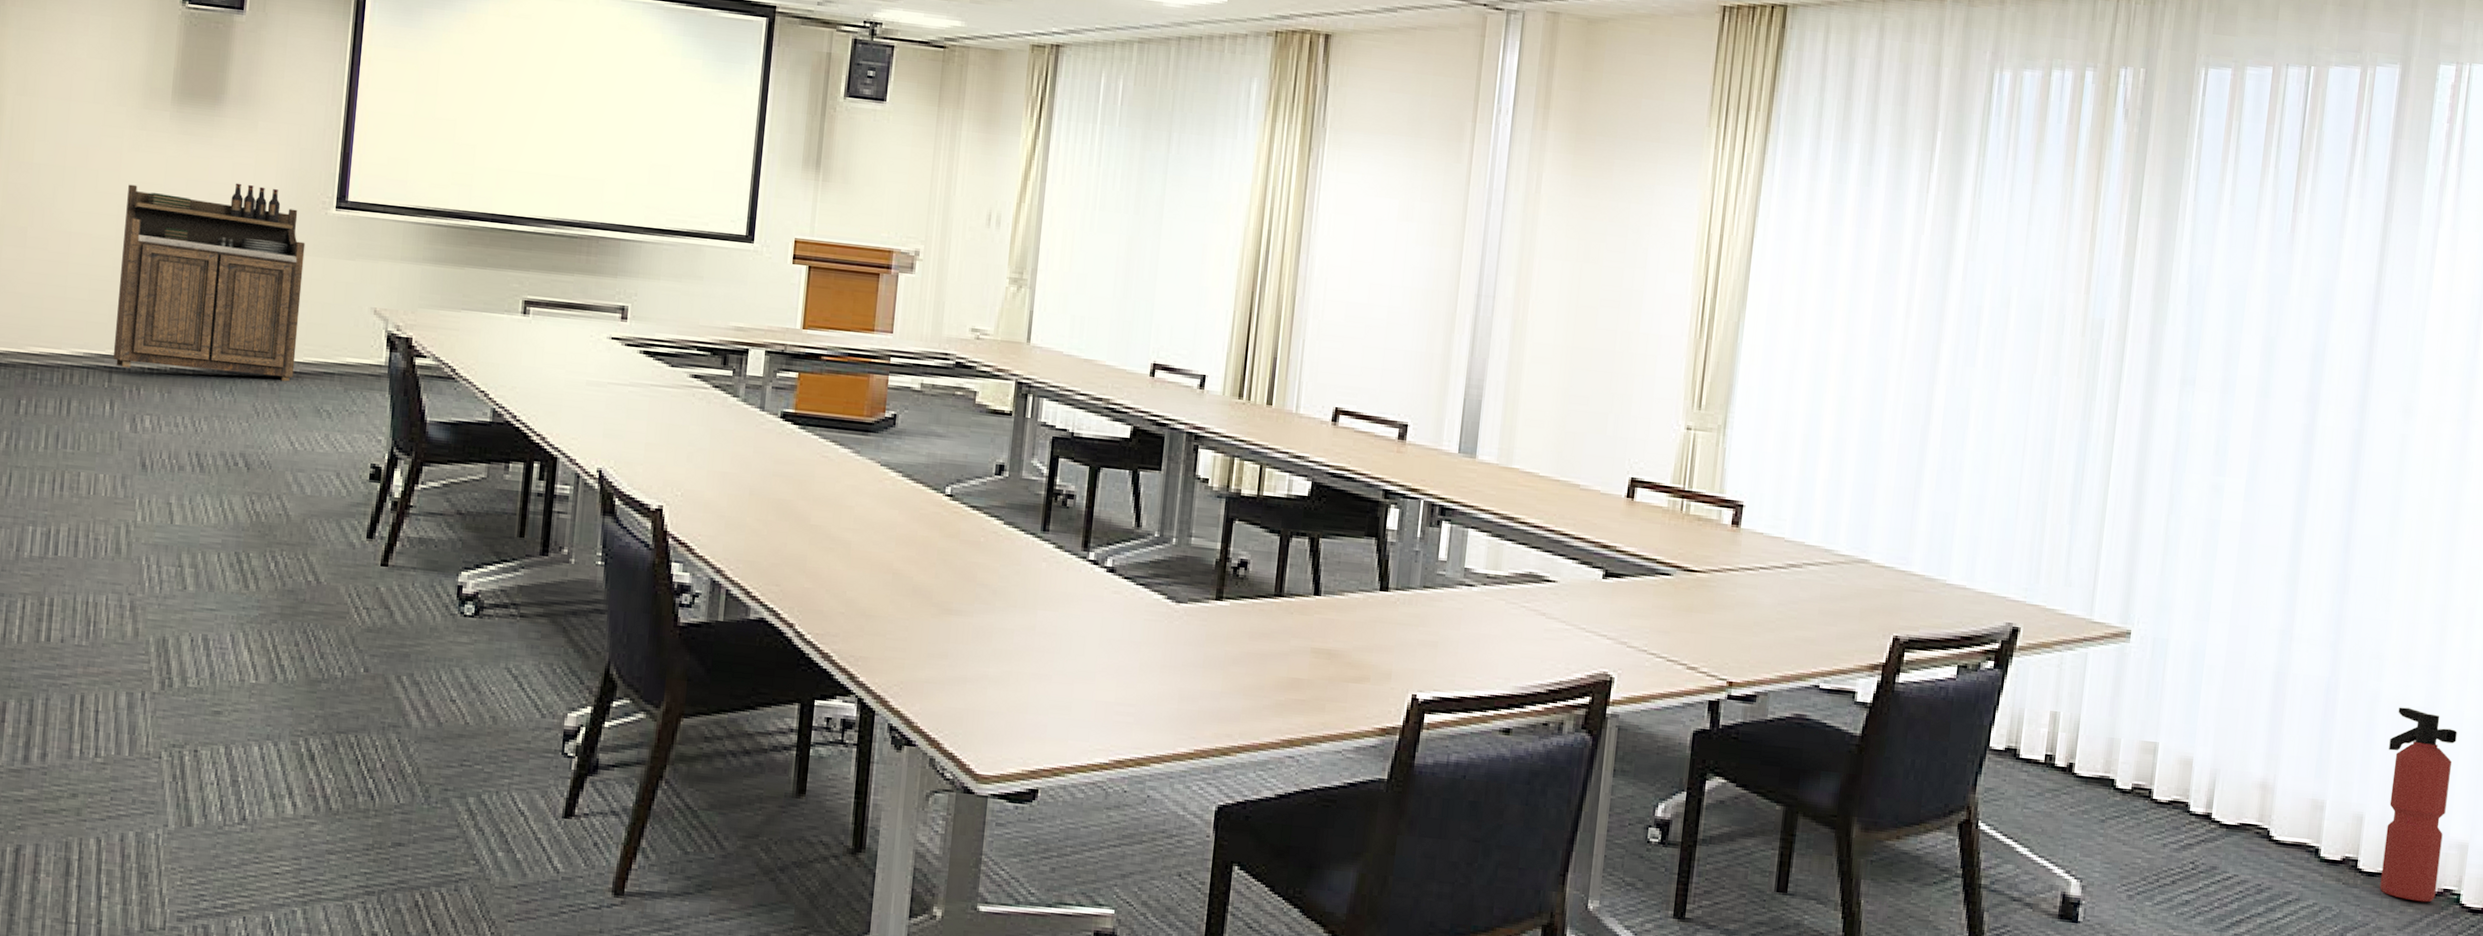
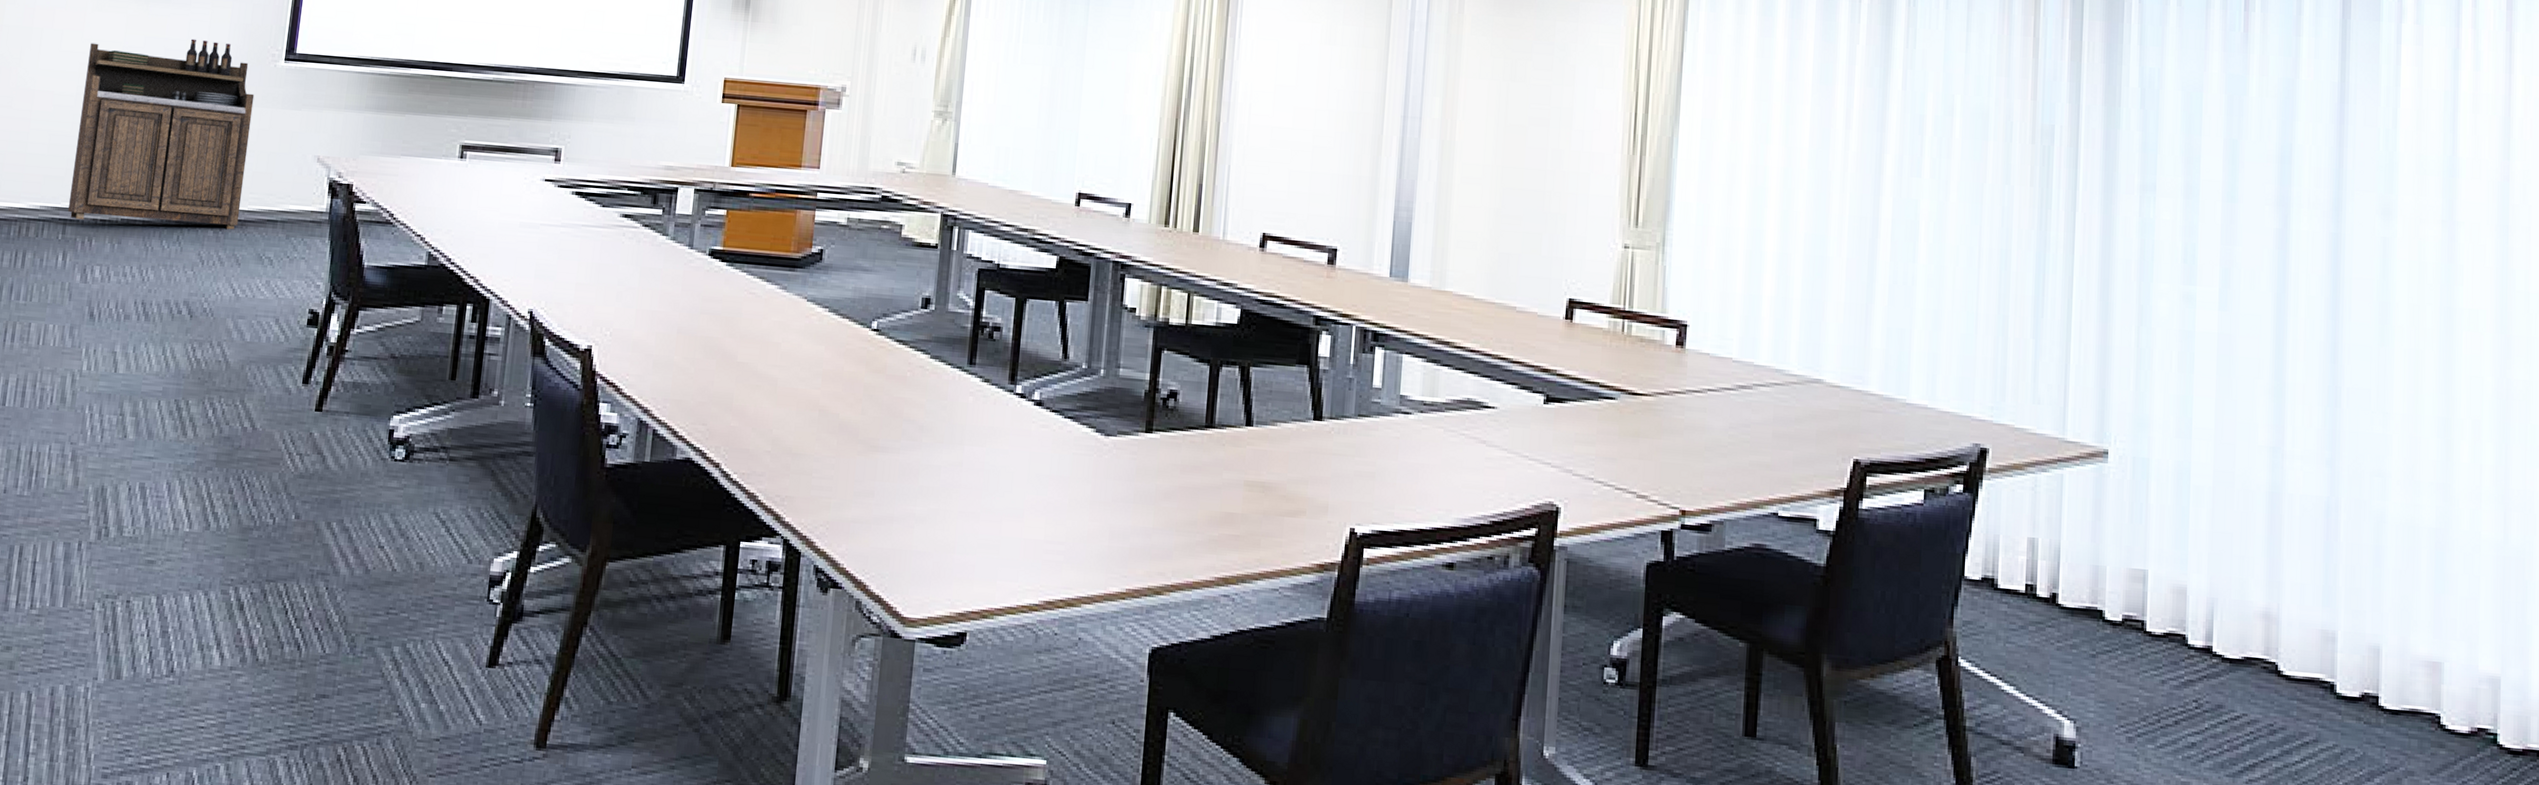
fire extinguisher: present [2380,707,2457,902] -> none [2401,528,2475,743]

